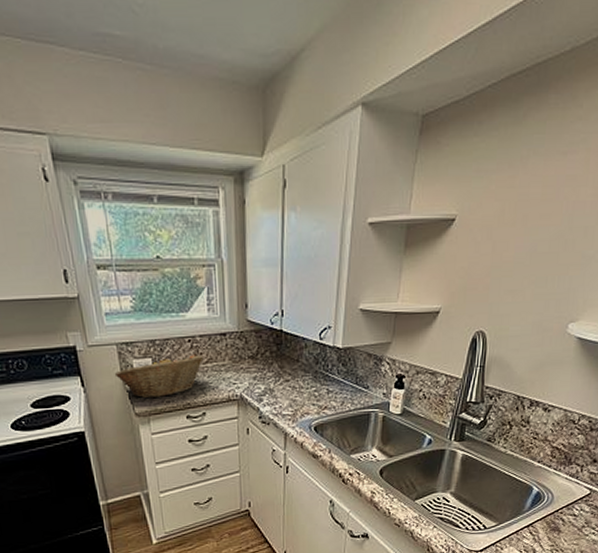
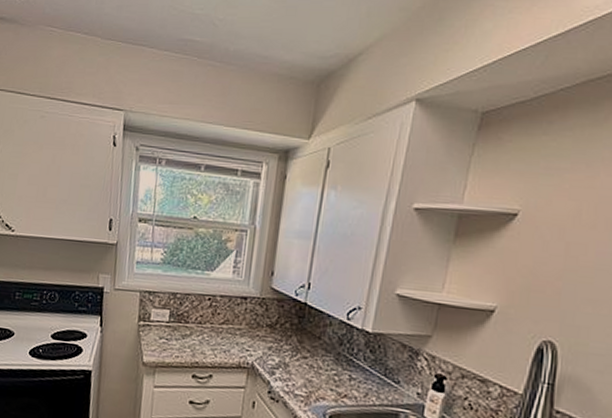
fruit basket: present [114,355,204,398] -> none [132,310,221,351]

